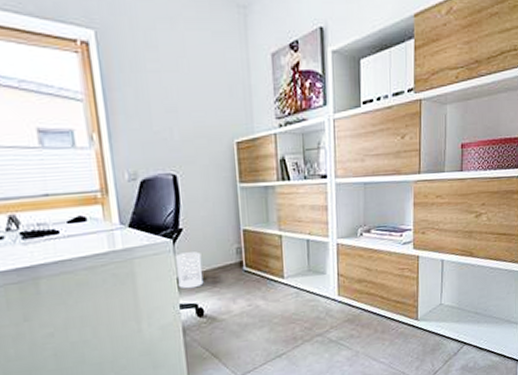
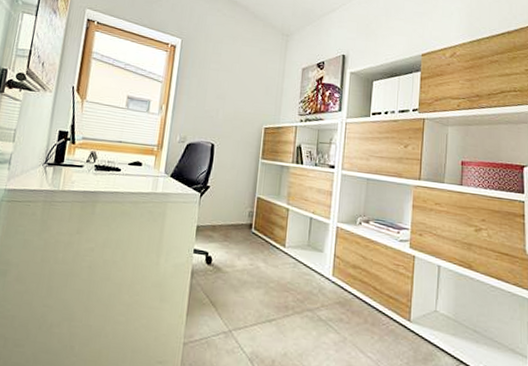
wastebasket: present [176,251,204,289] -> none [197,206,220,238]

